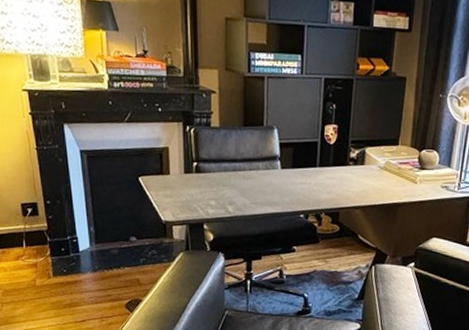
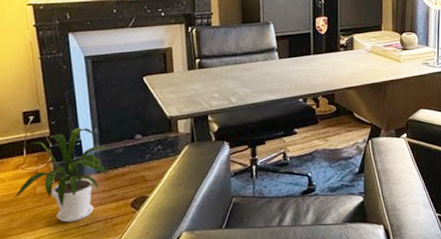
house plant: none [15,223,105,317] -> present [14,127,110,223]

